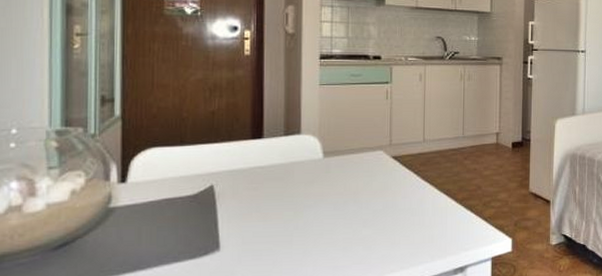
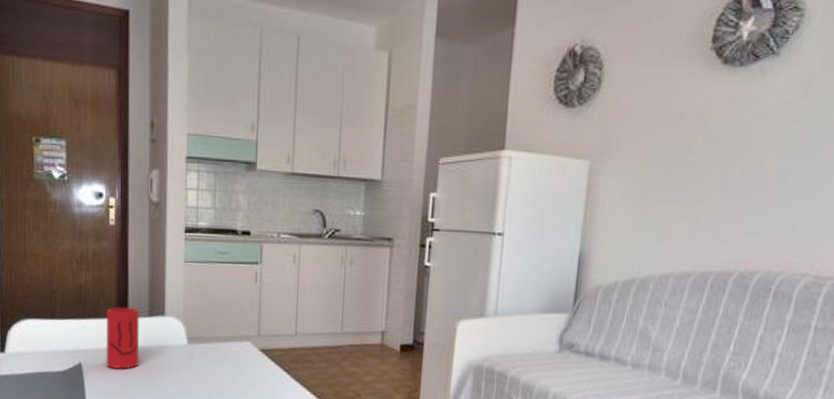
cup: none [239,129,275,187] -> present [105,306,140,369]

